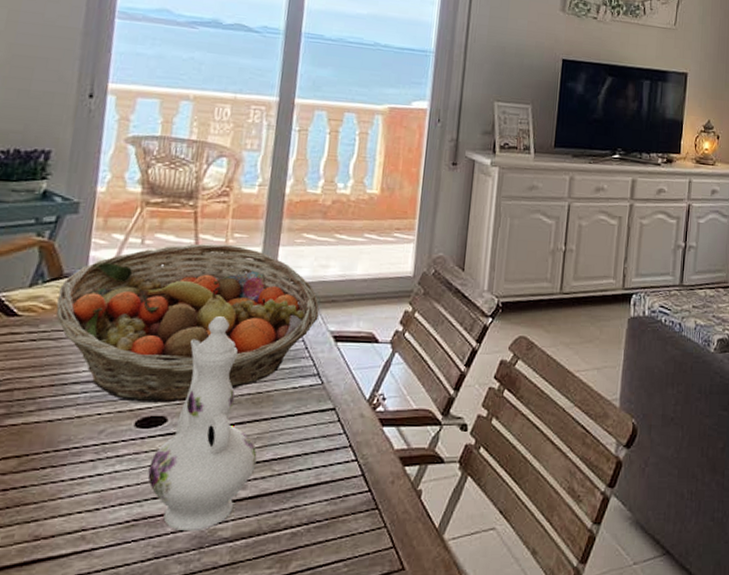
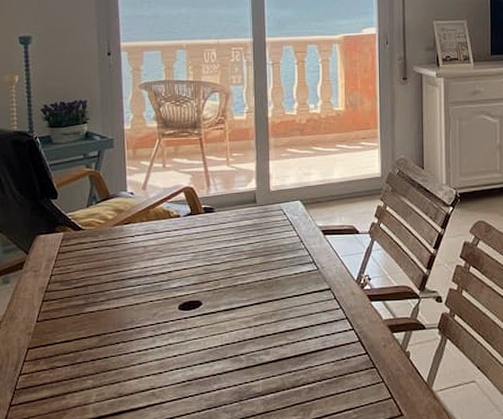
fruit basket: present [55,244,319,403] -> none [109,162,308,291]
ewer: present [147,316,257,532] -> none [194,220,274,389]

